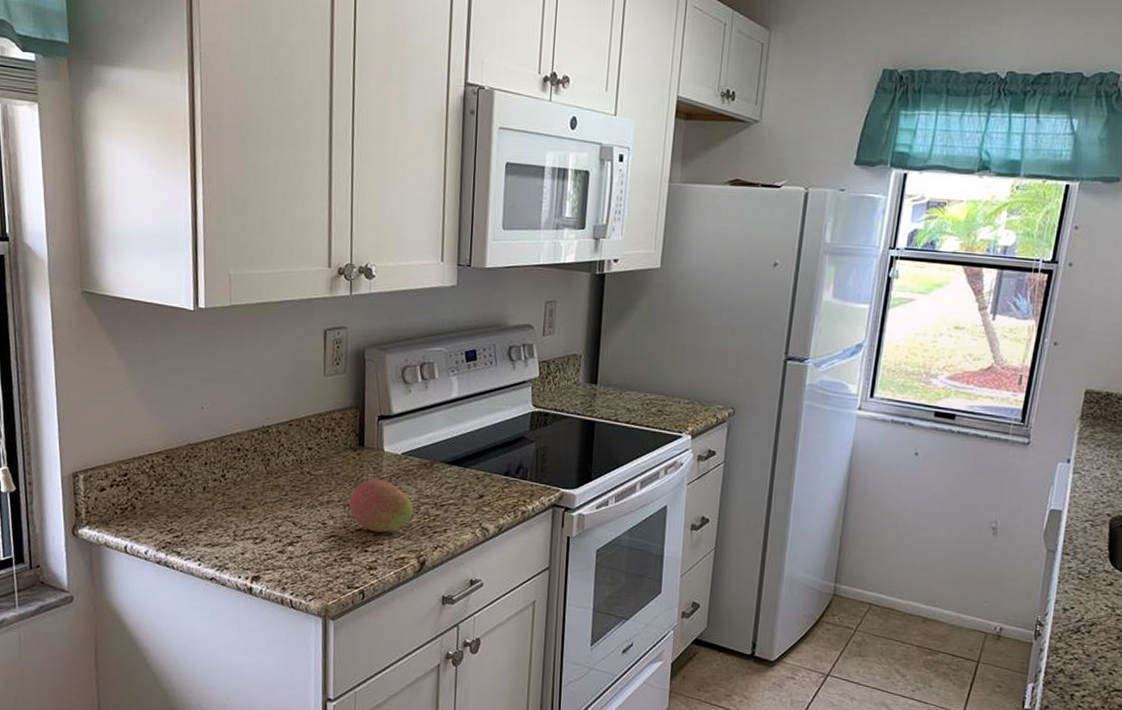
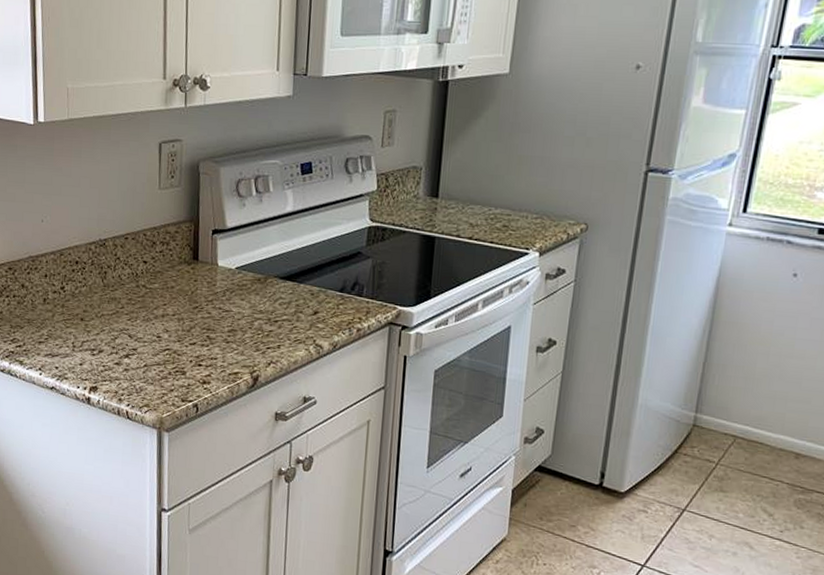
fruit: present [348,479,413,533] -> none [182,293,247,347]

